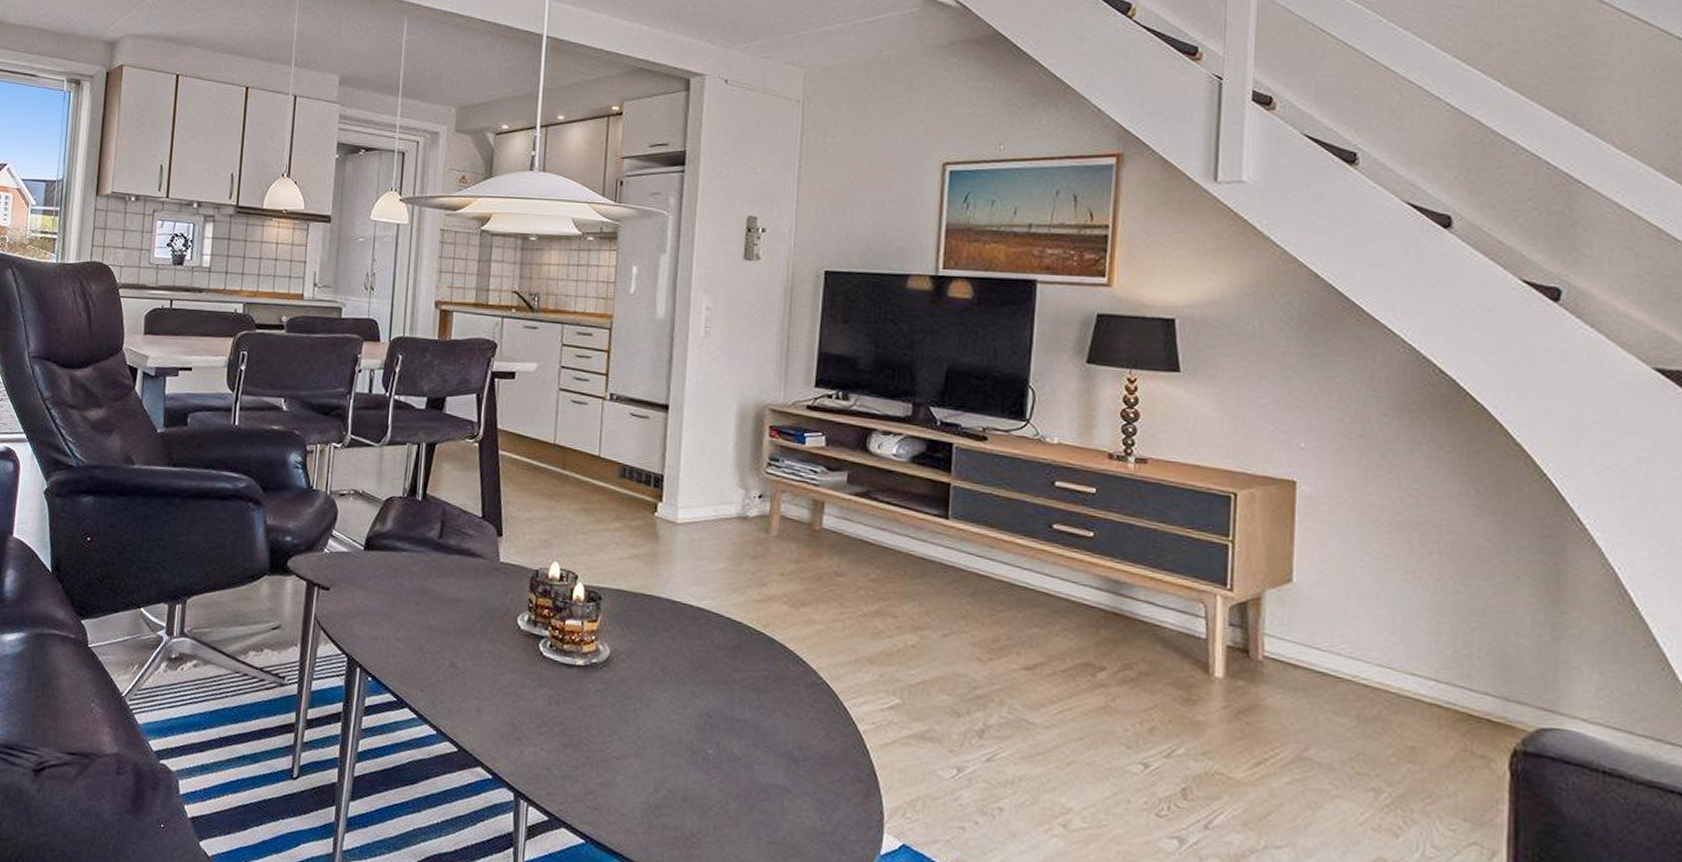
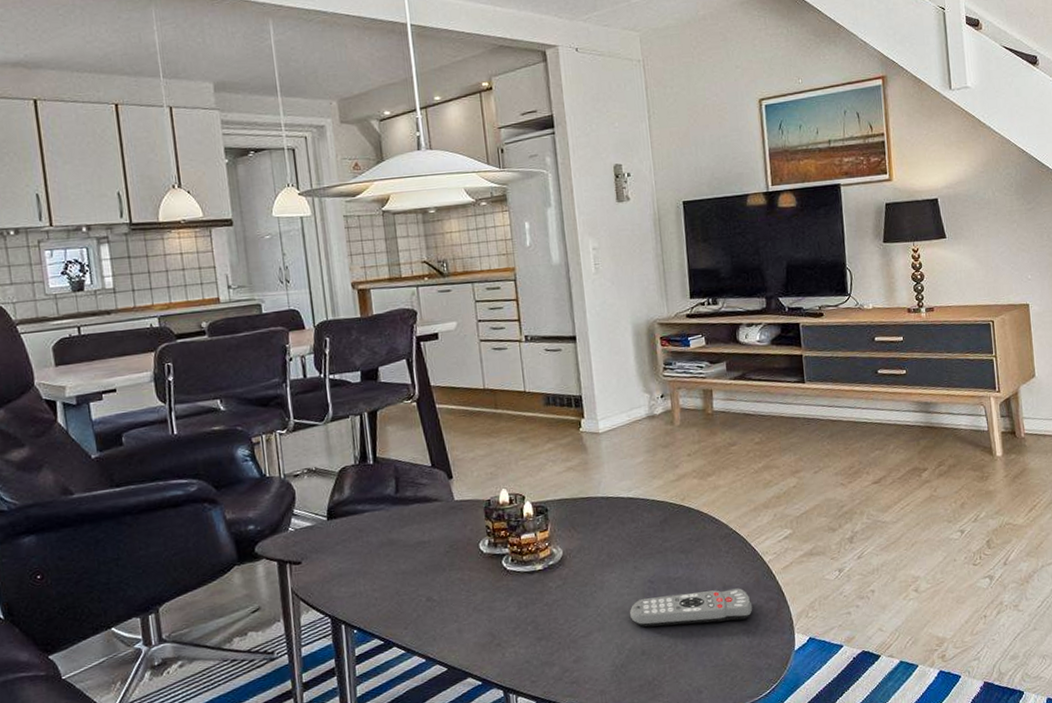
remote control: none [677,733,833,796] -> present [630,588,753,628]

